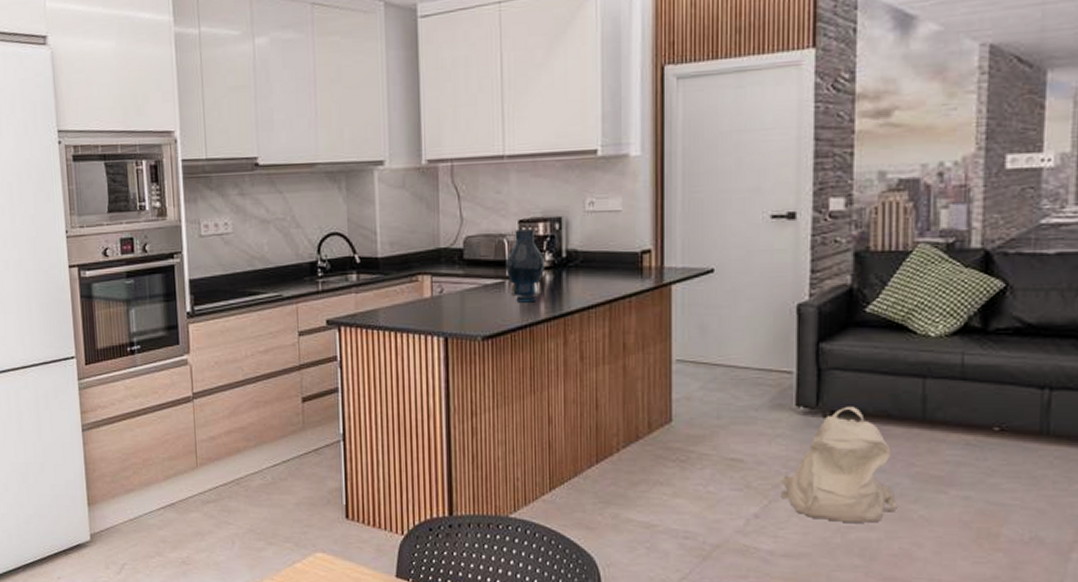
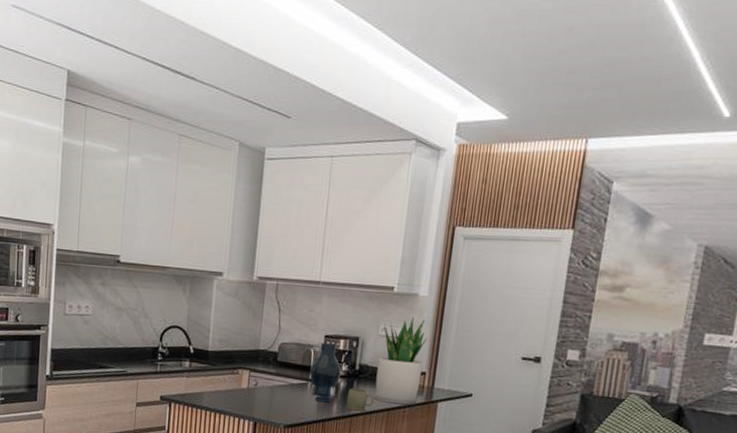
mug: none [556,280,591,308] -> present [346,388,375,412]
planter: none [589,184,647,295] -> present [375,317,427,406]

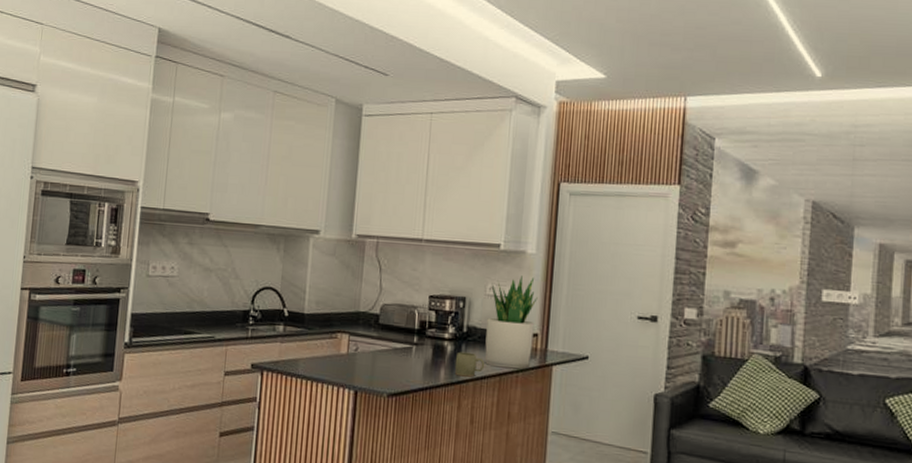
vase: present [309,342,342,403] -> none [413,303,449,368]

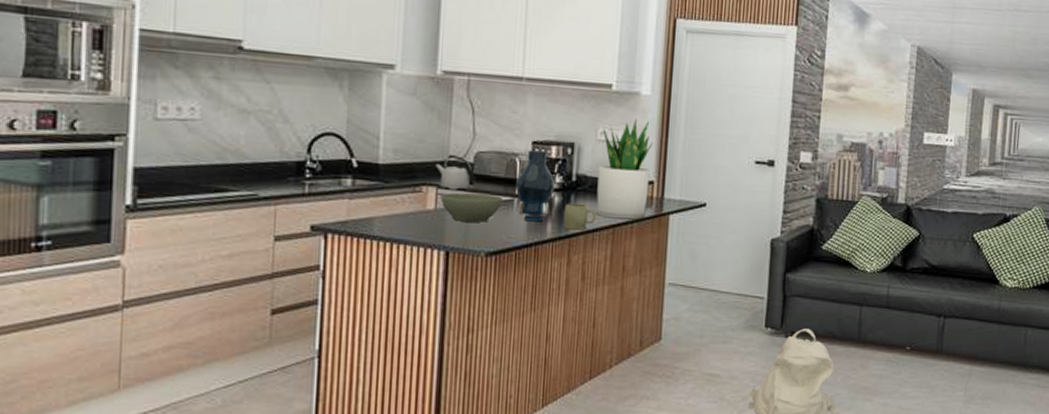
kettle: none [349,306,380,337] -> present [436,154,475,190]
bowl: none [352,339,403,367] -> present [440,192,503,222]
vase: none [413,303,449,368] -> present [515,150,556,222]

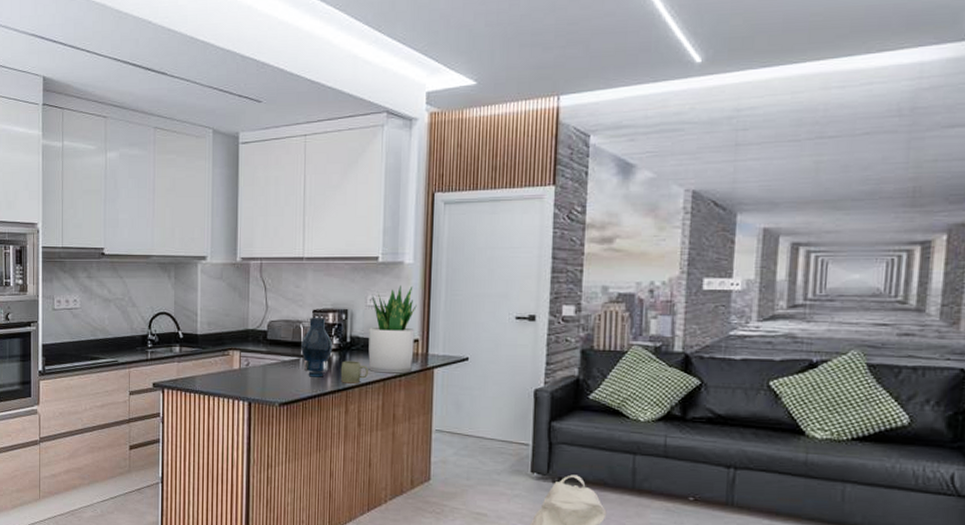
kettle: present [436,154,475,190] -> none [239,324,269,353]
bowl: present [440,192,503,222] -> none [243,354,291,378]

